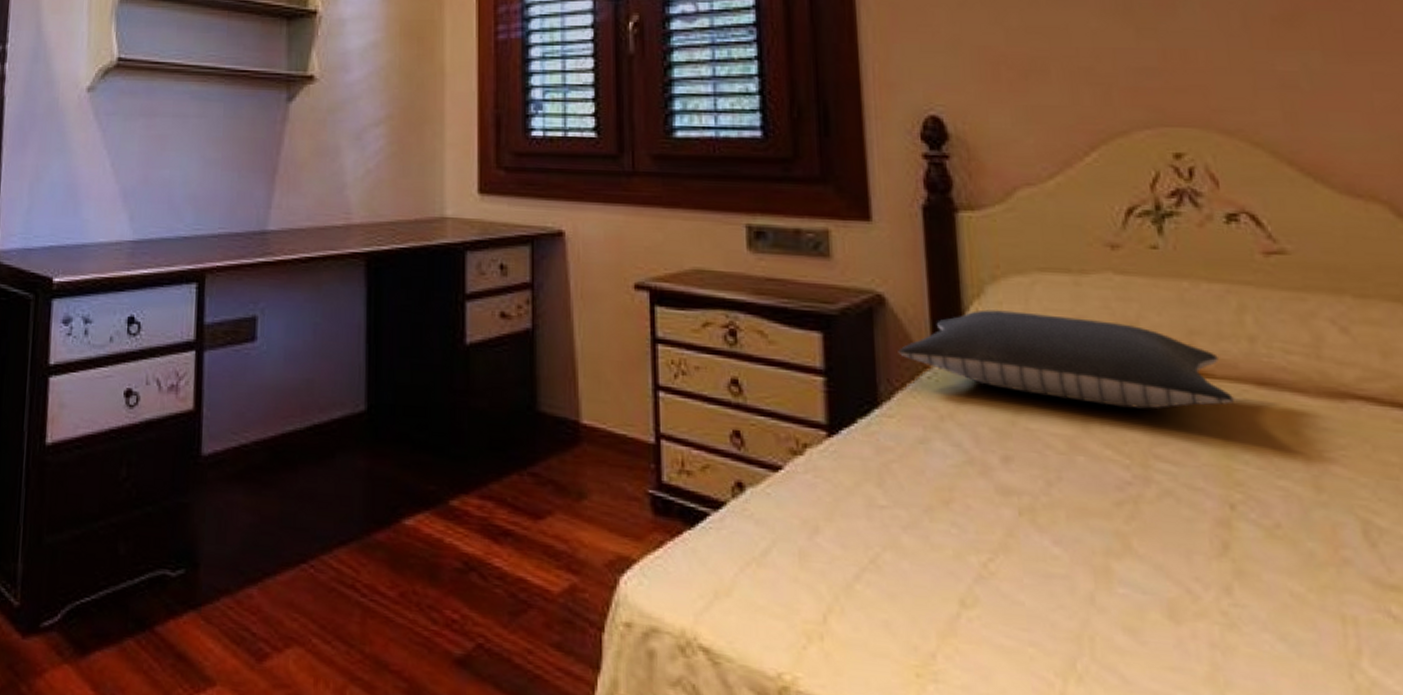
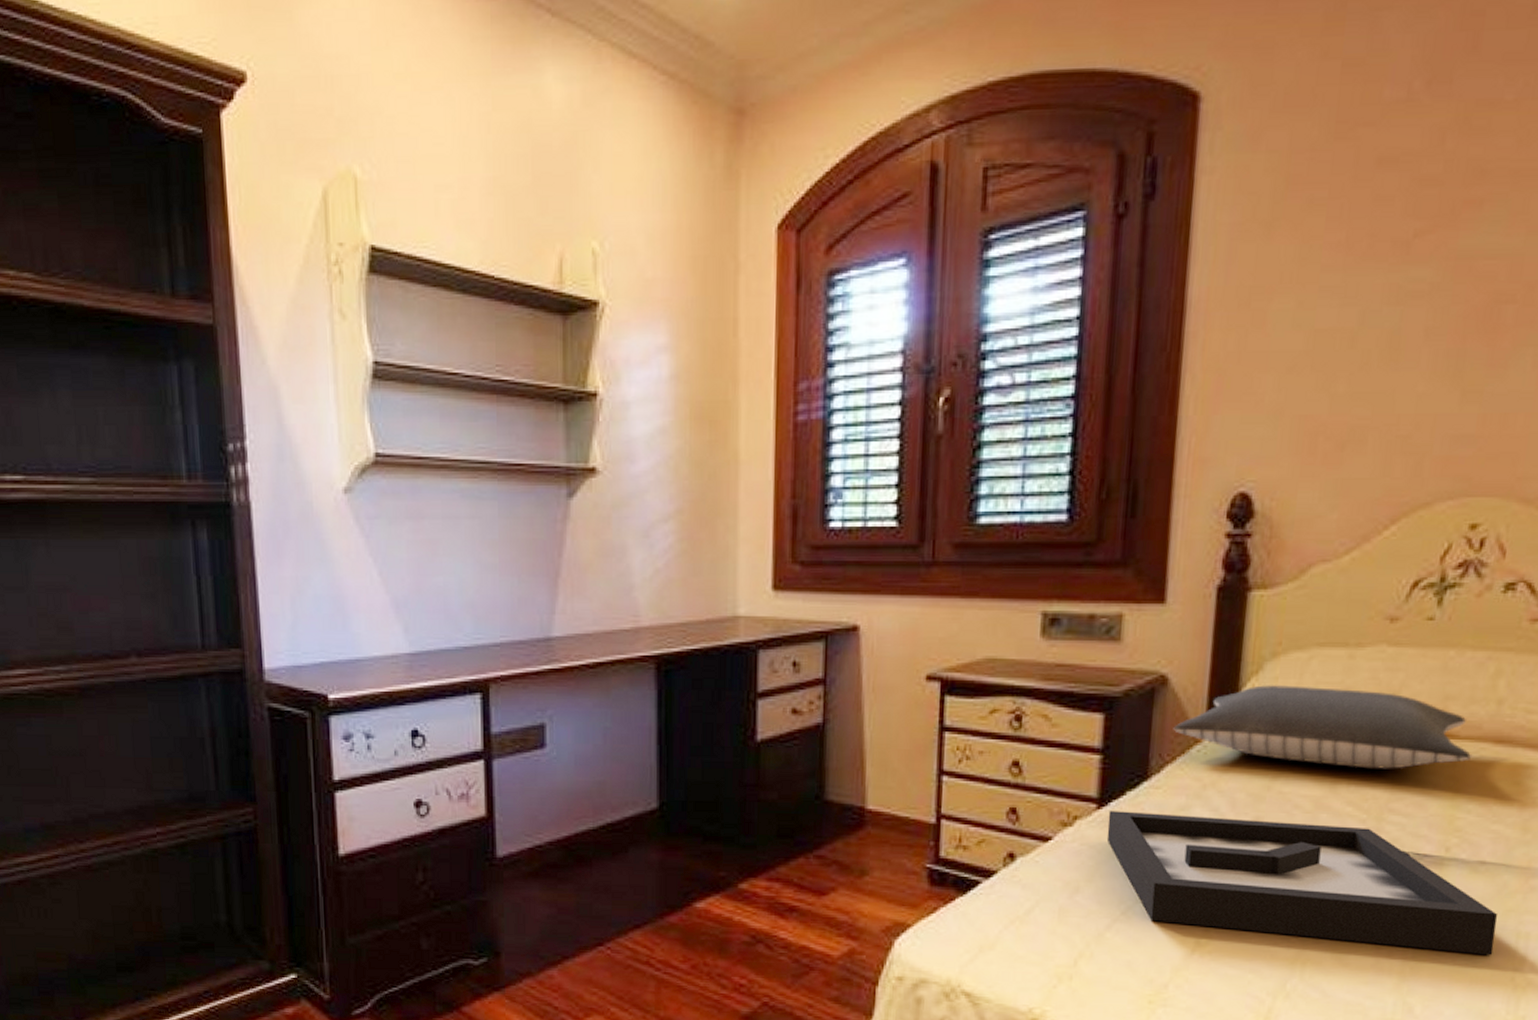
decorative tray: none [840,440,1319,644] -> present [1106,811,1498,956]

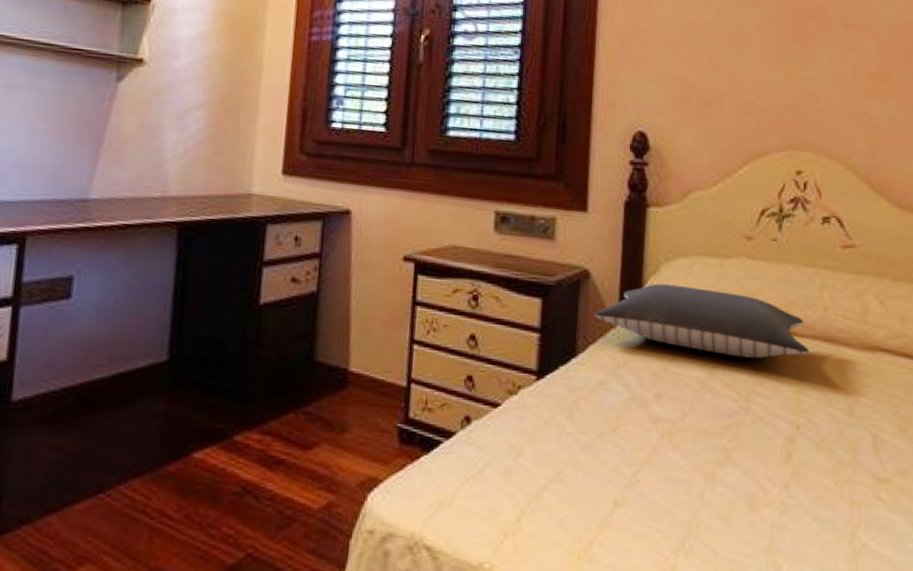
decorative tray: present [1106,811,1498,956] -> none [544,383,837,521]

